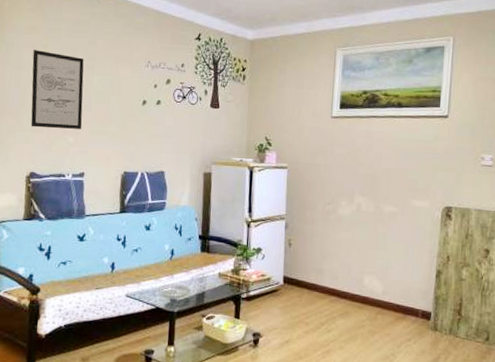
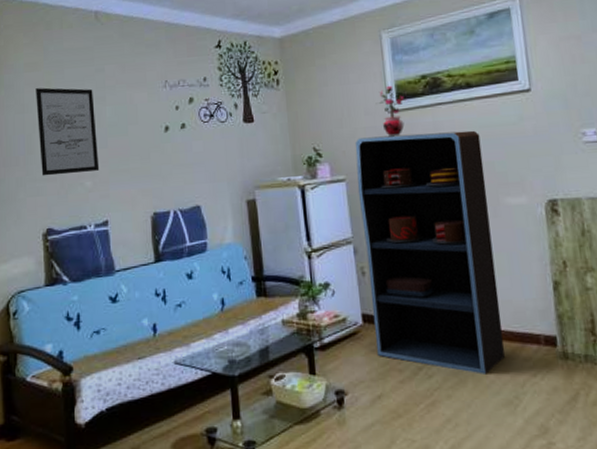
bookshelf: none [291,135,401,334] -> present [355,130,505,375]
potted plant: none [322,95,346,138] -> present [375,85,405,137]

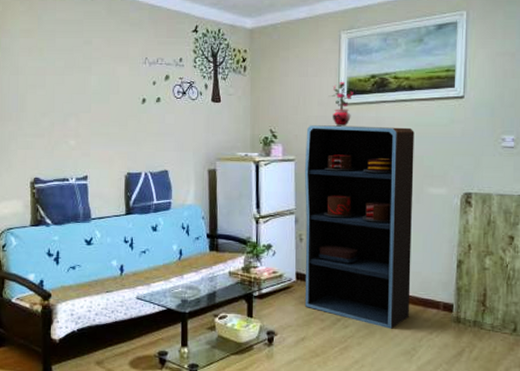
wall art: present [36,87,100,176] -> none [29,53,83,133]

